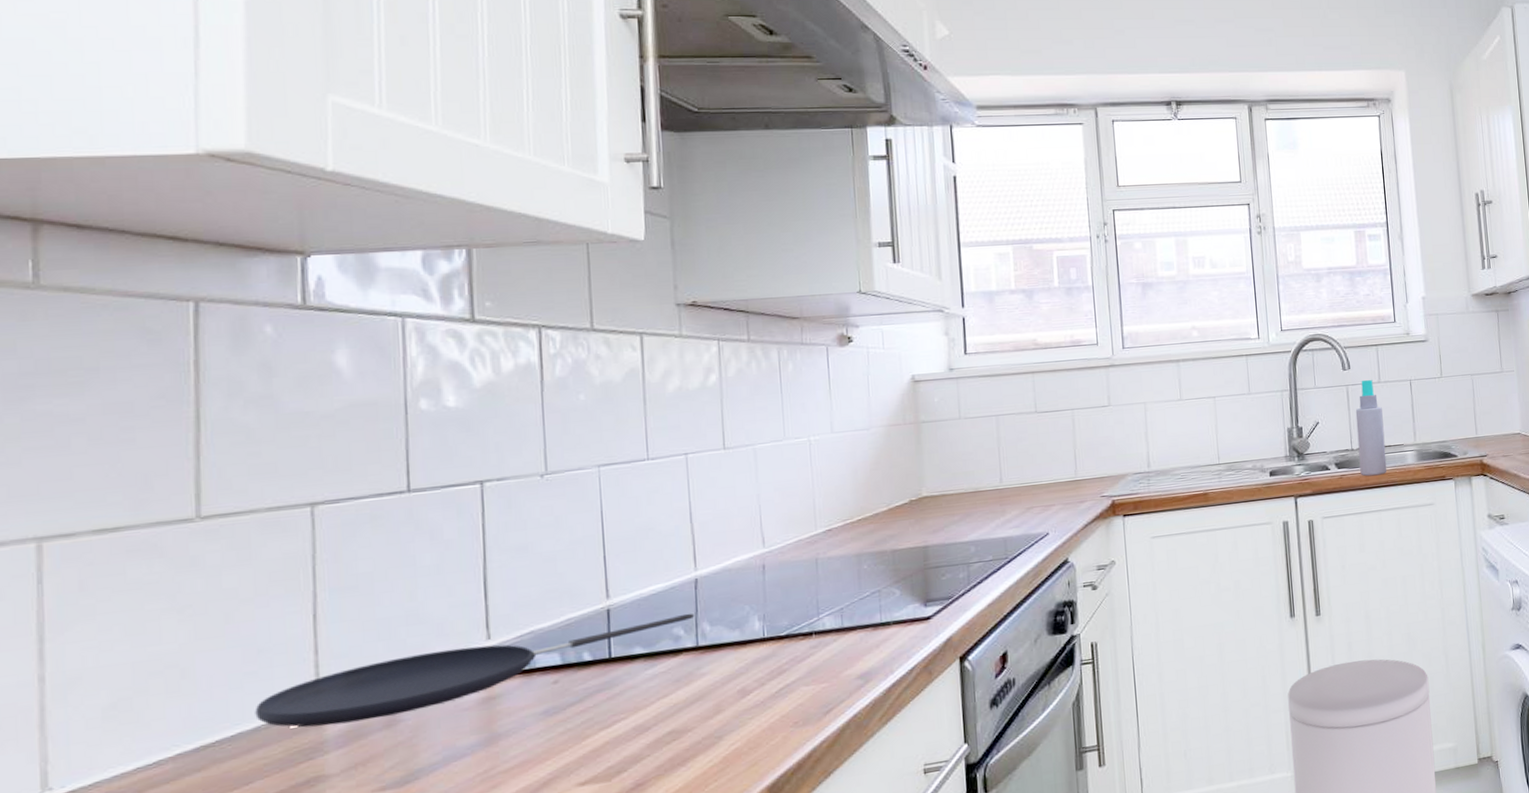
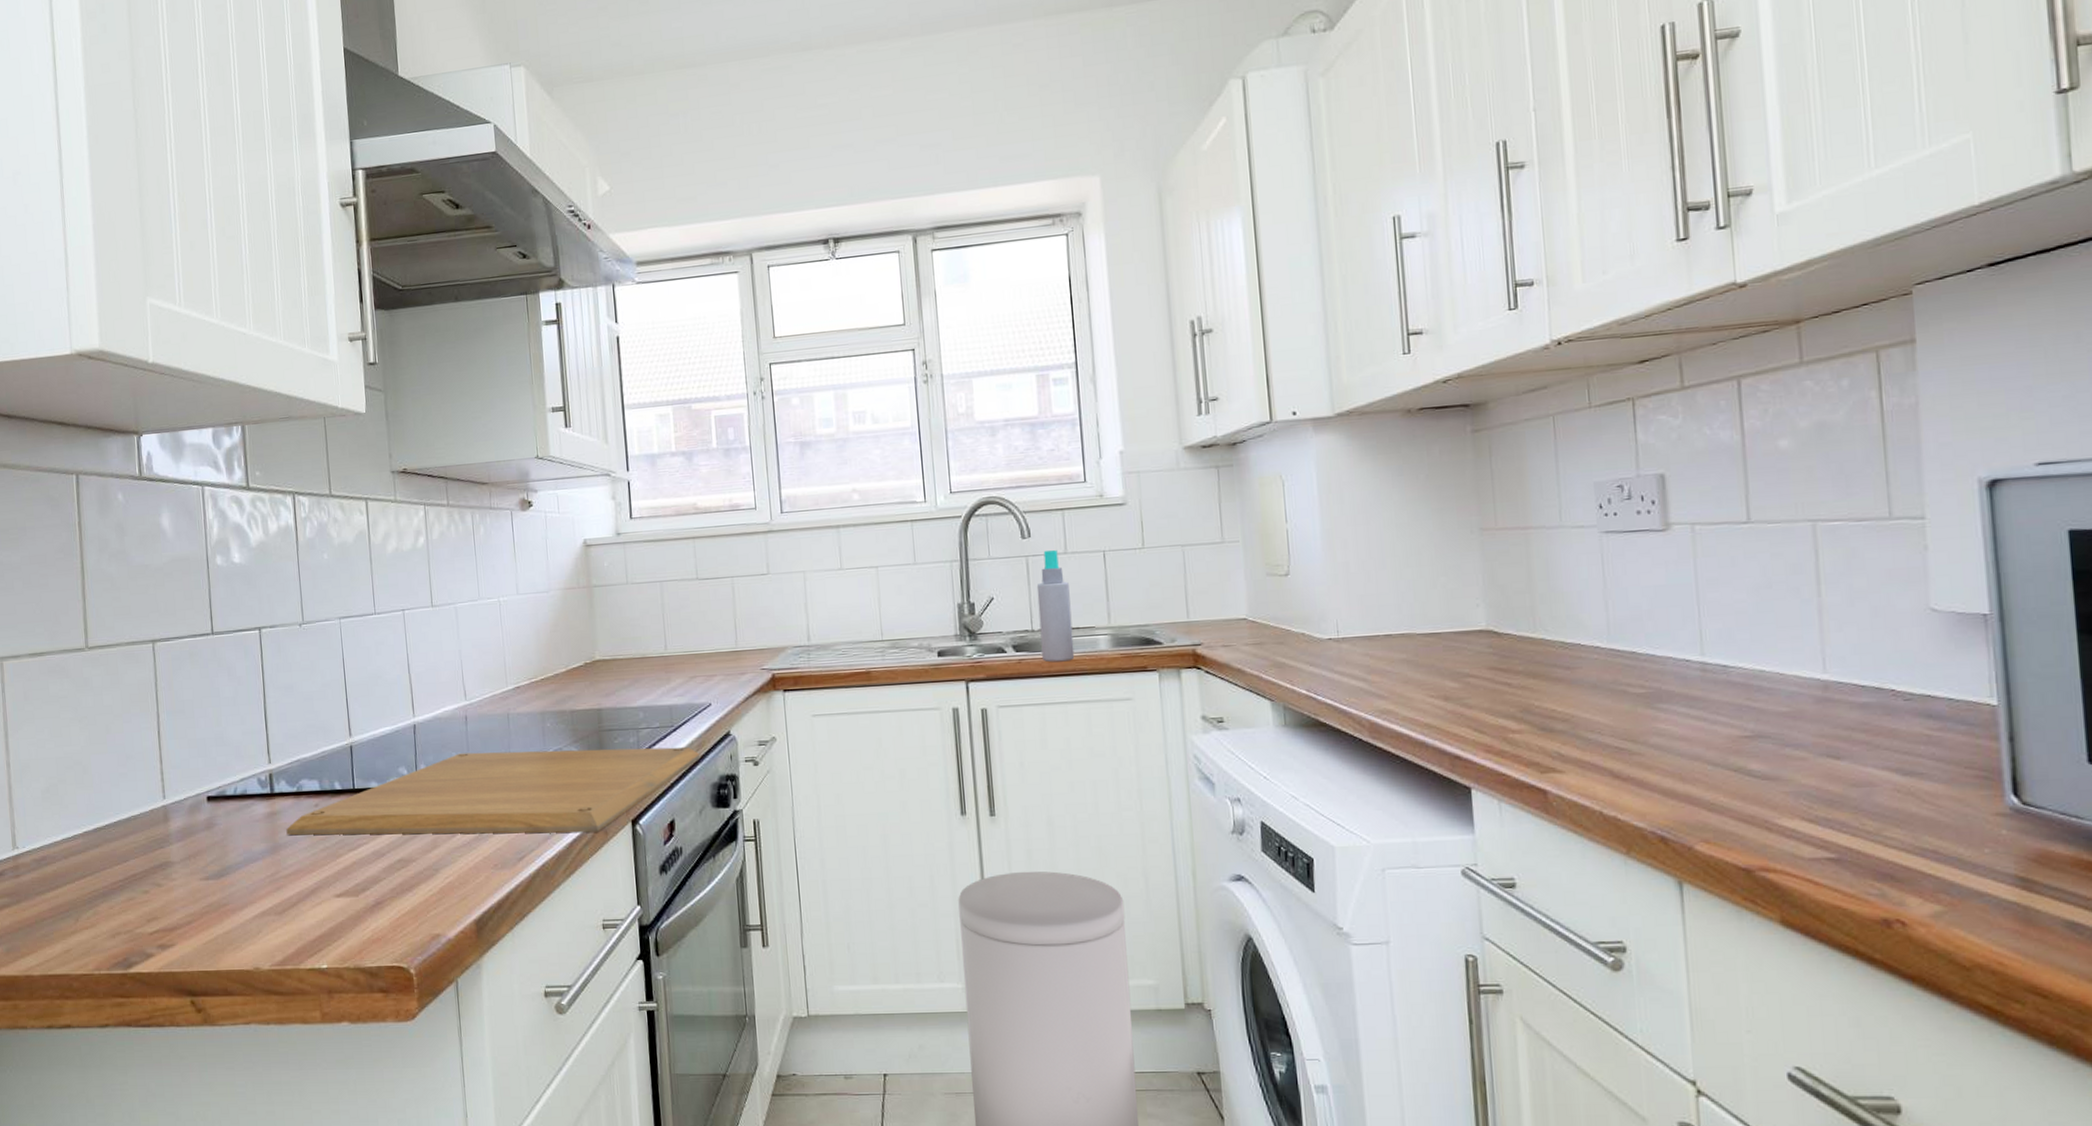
frying pan: present [254,613,695,728] -> none [127,755,415,822]
chopping board: none [509,577,1037,721] -> present [286,747,701,836]

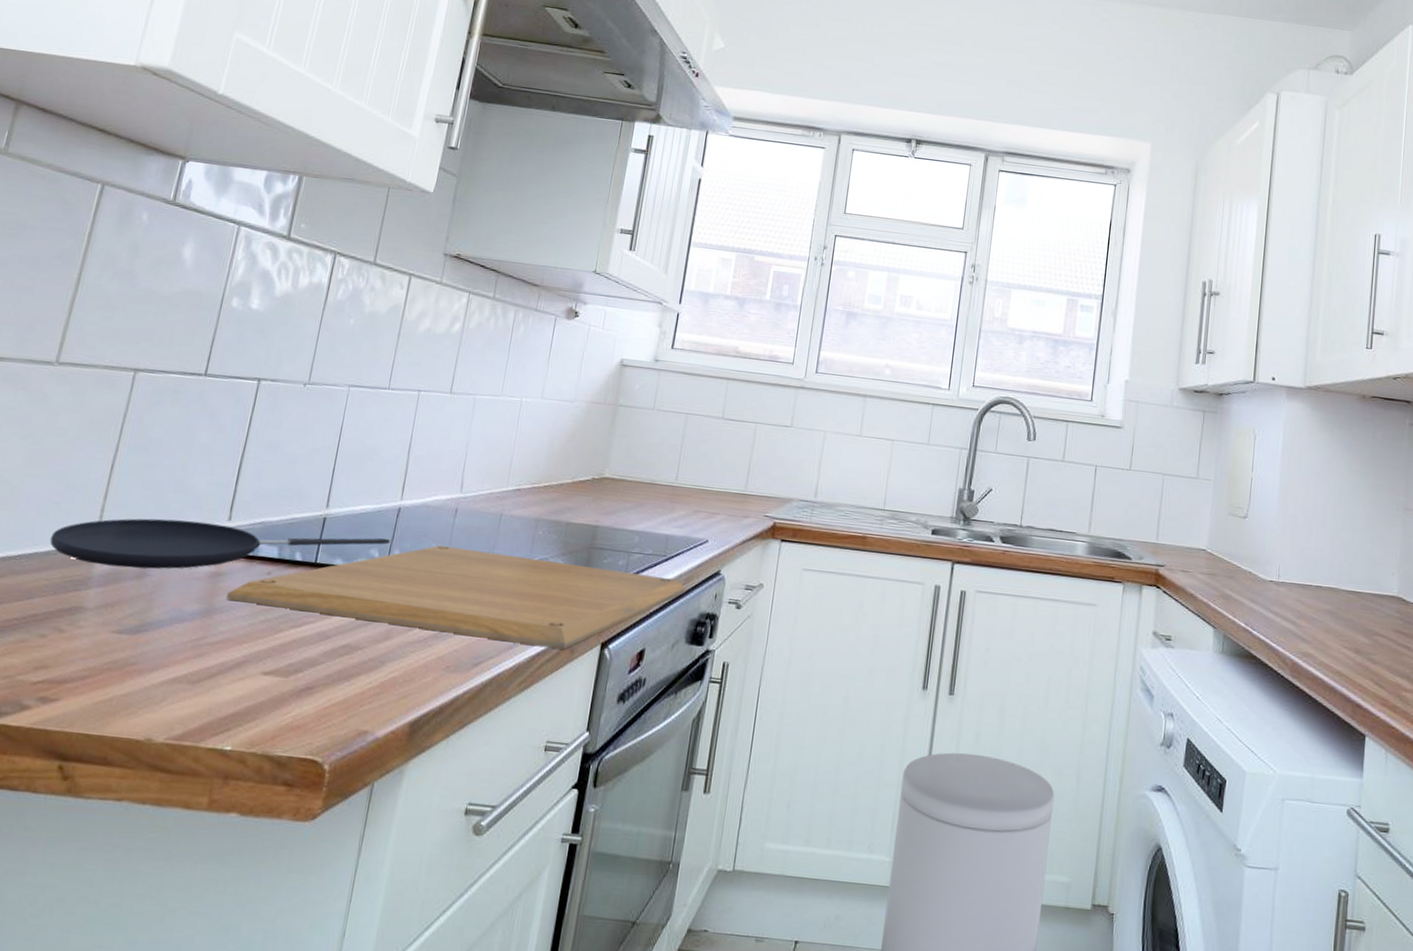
frying pan: none [127,755,415,822] -> present [49,518,391,569]
spray bottle: present [1036,550,1075,663] -> none [1024,455,1061,561]

